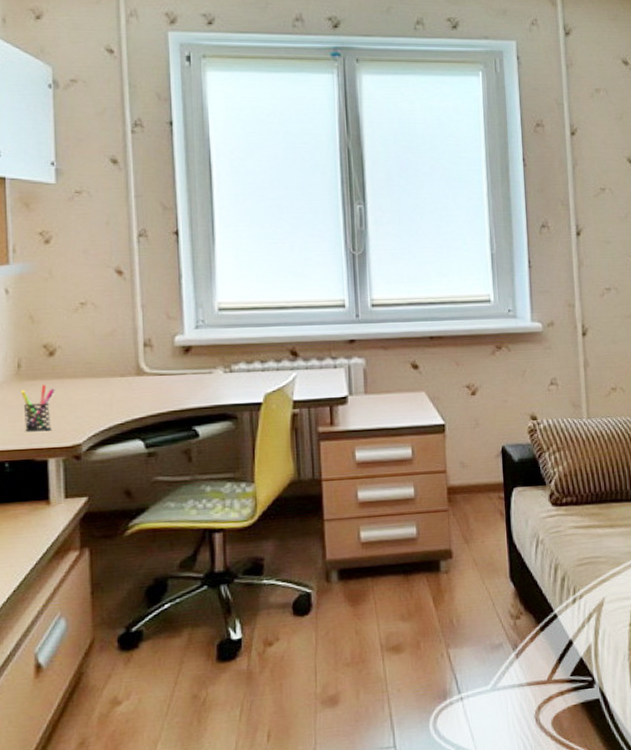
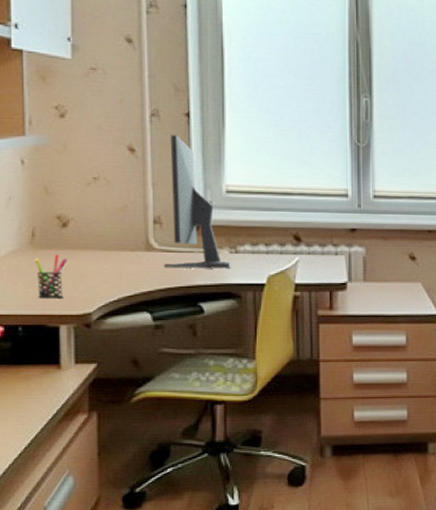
computer monitor: none [156,254,226,392] -> present [164,135,231,269]

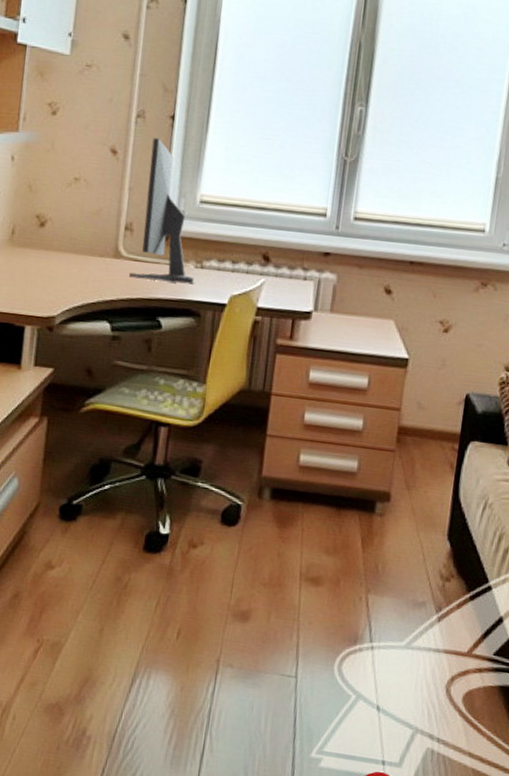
pen holder: present [35,254,68,299] -> none [10,254,41,299]

